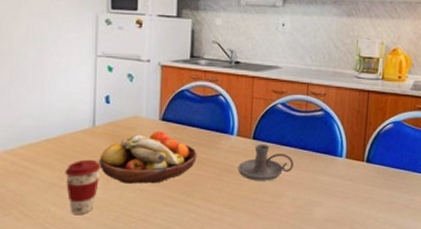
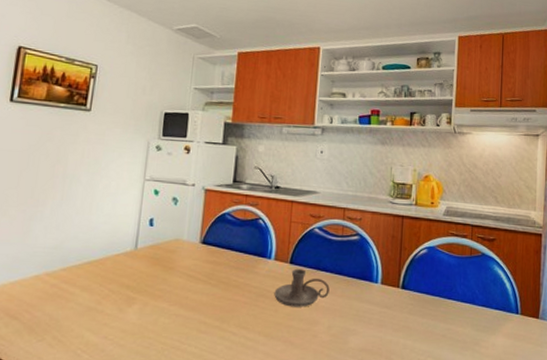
coffee cup: present [65,159,101,214] -> none [102,282,139,341]
fruit bowl: present [99,131,197,184] -> none [138,254,235,309]

